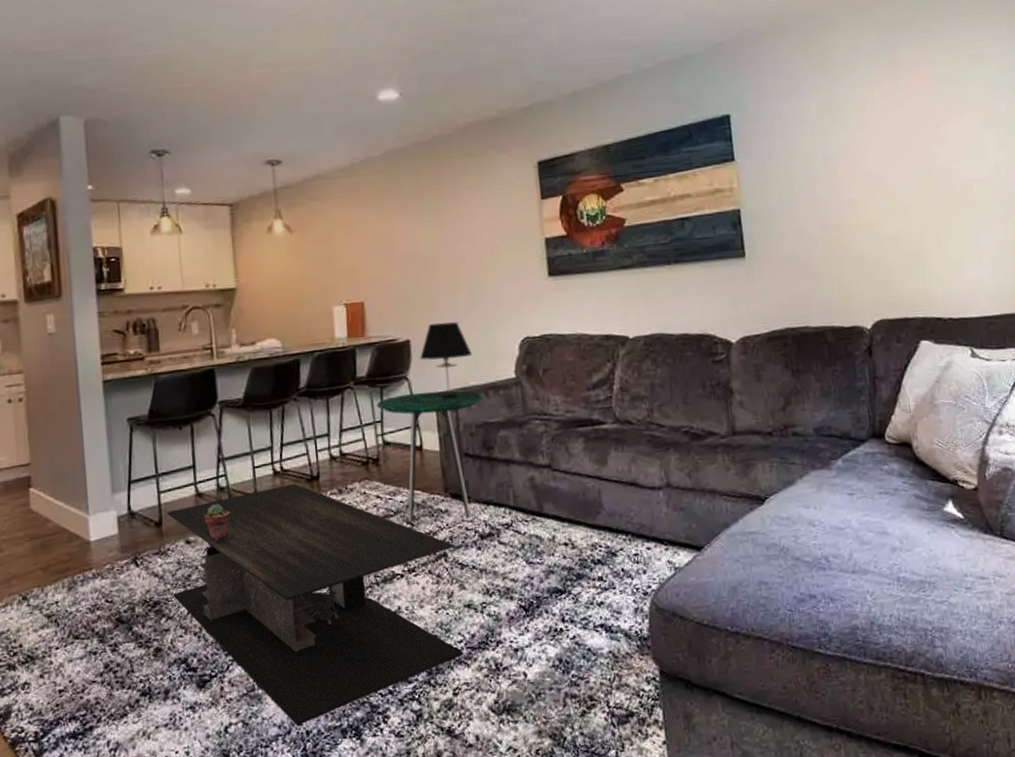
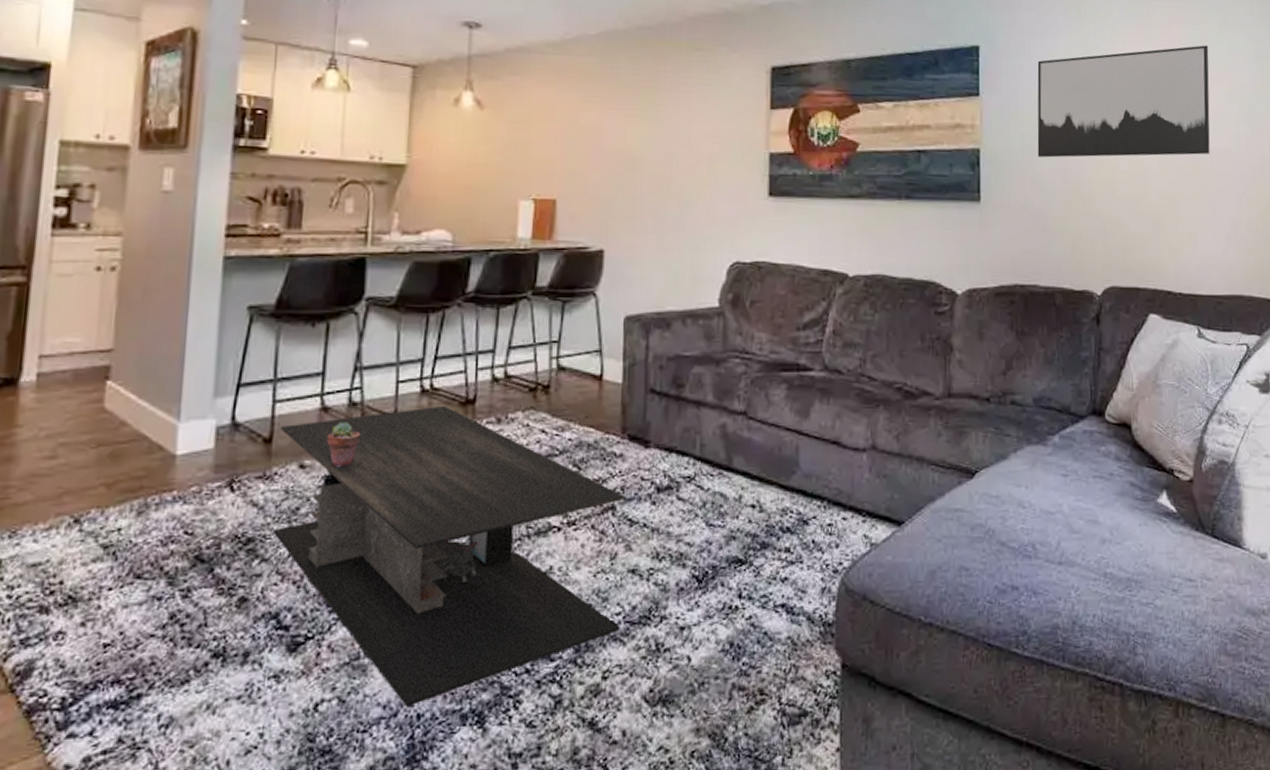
side table: present [376,390,484,522] -> none [555,312,680,466]
table lamp: present [420,322,473,399] -> none [613,233,674,323]
wall art: none [788,81,969,210] -> present [1037,45,1210,158]

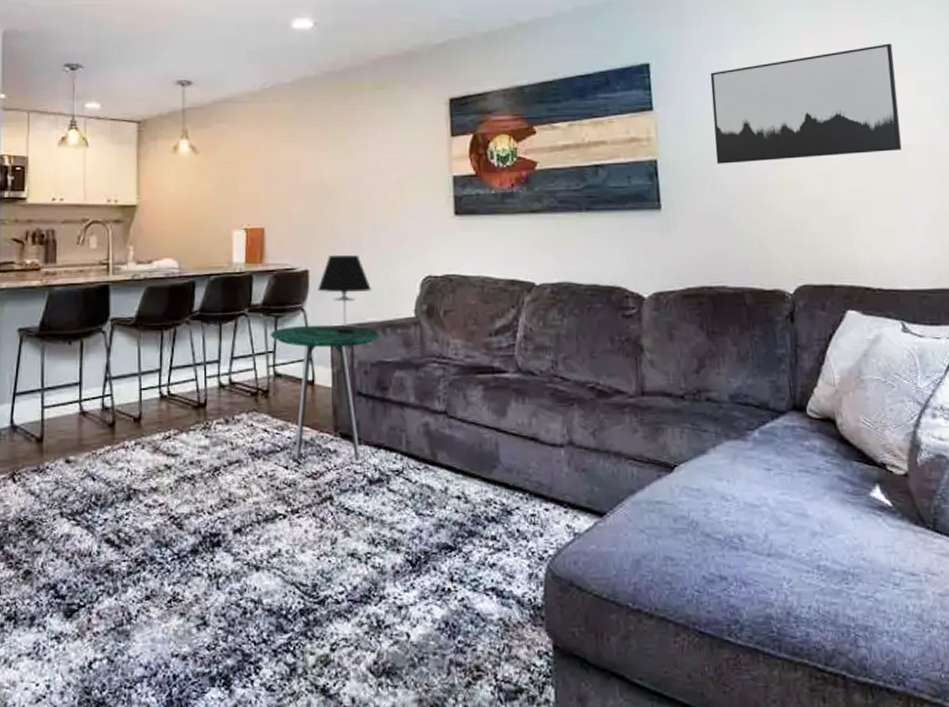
coffee table: present [272,405,626,707] -> none [47,408,344,669]
potted succulent: present [326,422,361,467] -> none [86,424,113,462]
side table: none [555,312,680,466] -> present [270,324,381,461]
table lamp: none [613,233,674,323] -> present [318,254,372,334]

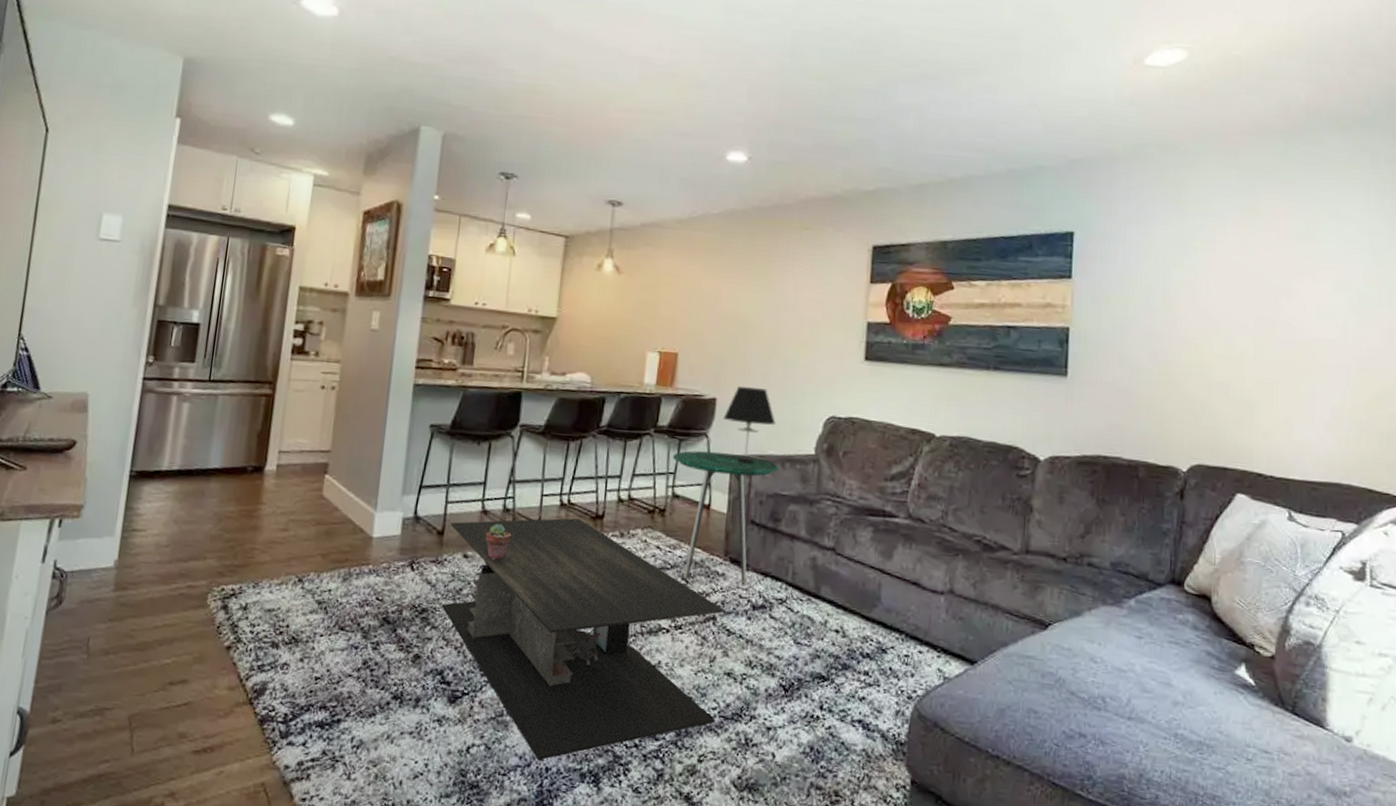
coffee table: none [47,408,344,669] -> present [441,517,725,761]
potted succulent: none [86,424,113,462] -> present [485,524,512,560]
wall art: present [710,43,902,164] -> none [1127,237,1317,344]

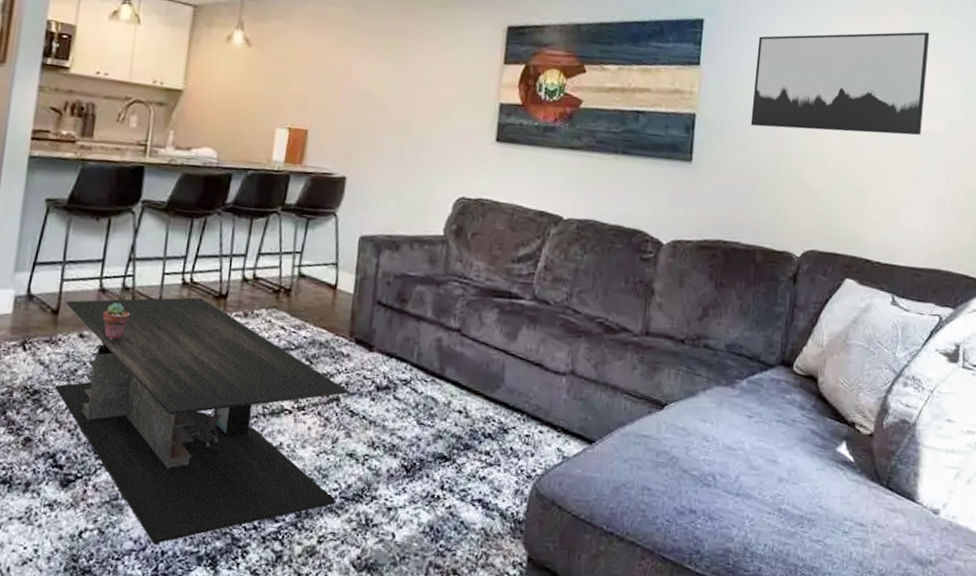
side table: present [672,450,780,586] -> none [299,230,408,367]
table lamp: present [723,386,776,464] -> none [353,165,406,244]
wall art: none [1127,237,1317,344] -> present [750,31,930,136]

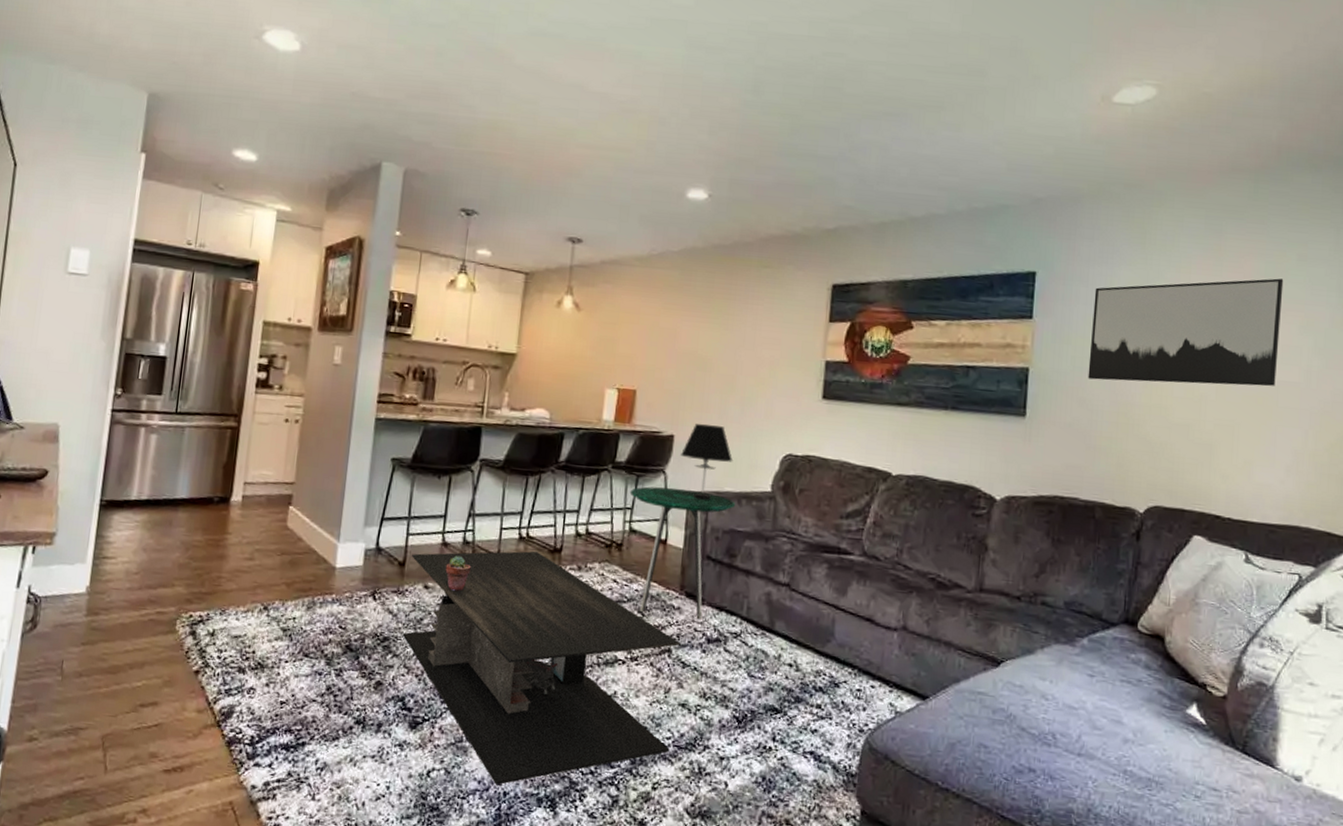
side table: none [299,230,408,367] -> present [629,486,736,620]
table lamp: none [353,165,406,244] -> present [681,423,733,500]

